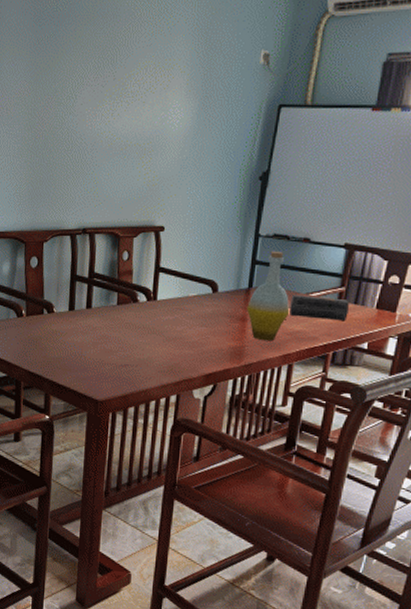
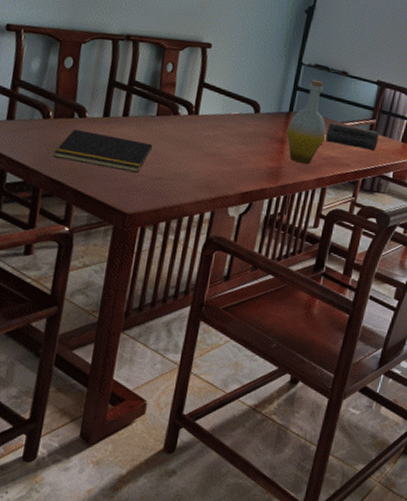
notepad: none [29,324,117,362] -> present [53,128,153,173]

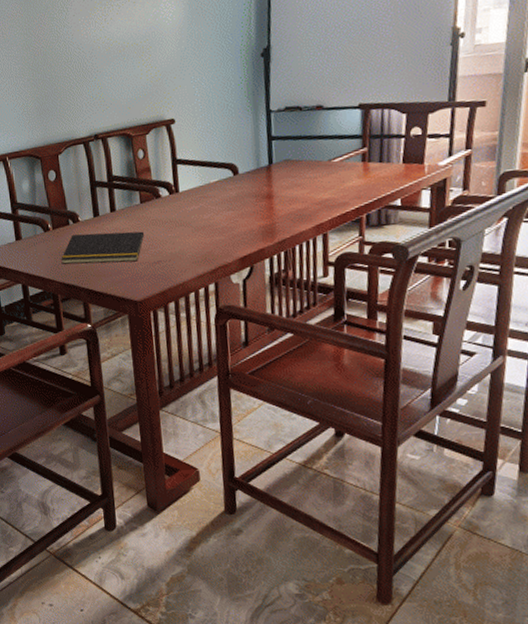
bottle: present [286,79,326,165] -> none [270,123,315,215]
speaker: present [325,122,379,151] -> none [313,159,375,185]

